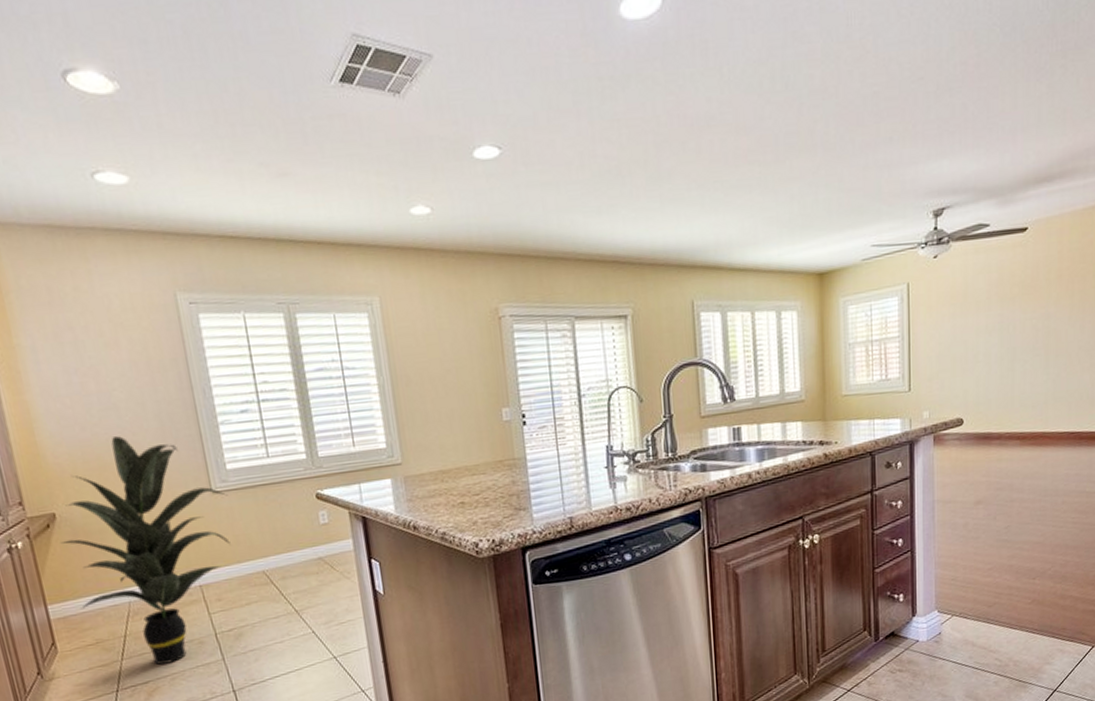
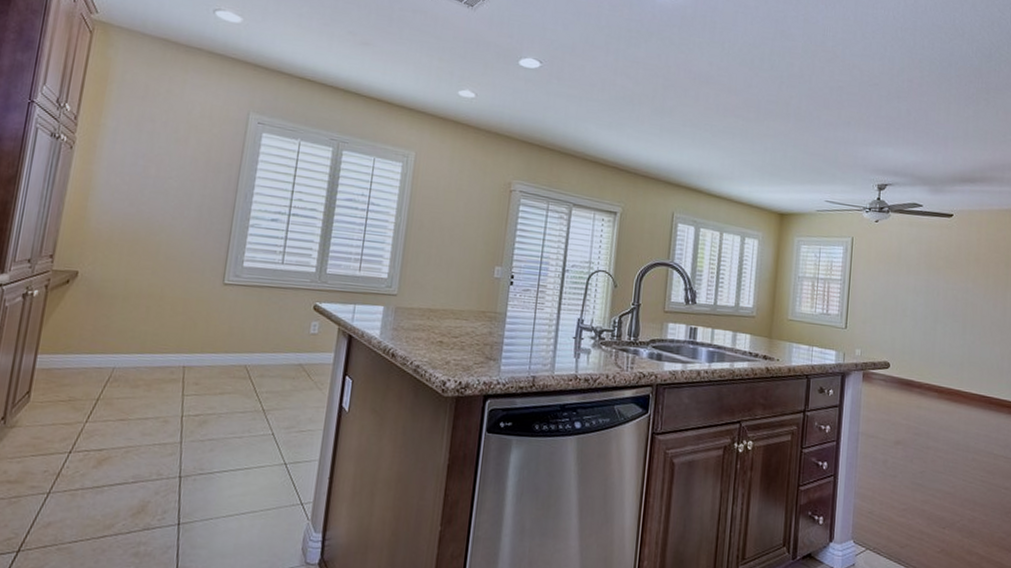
indoor plant: present [60,436,231,665] -> none [68,217,237,436]

